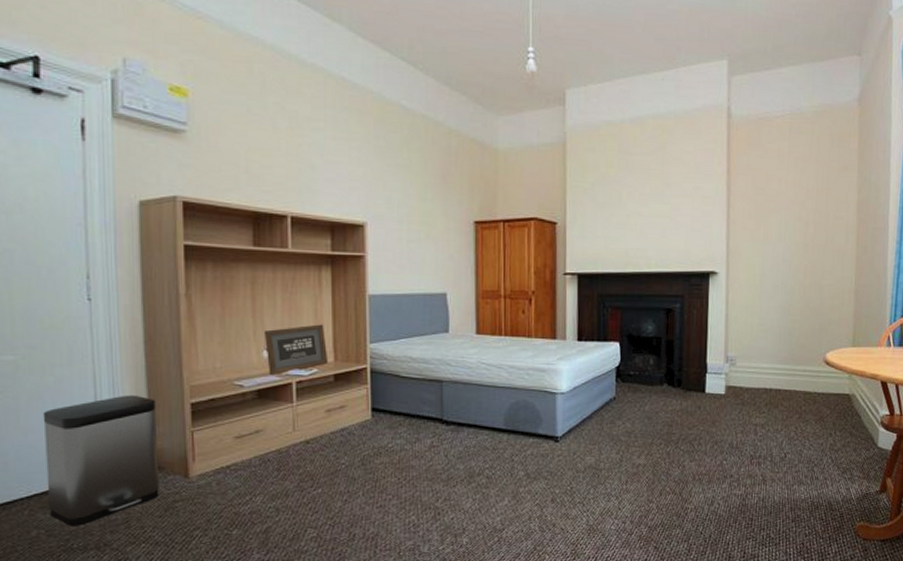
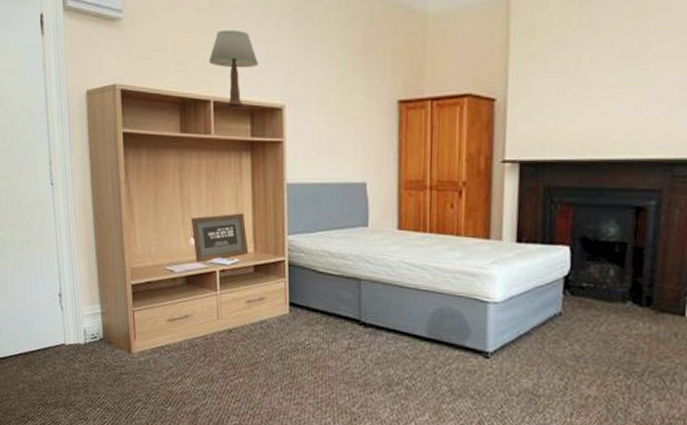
pedal bin: present [43,395,159,526] -> none [23,272,109,385]
table lamp: none [286,150,339,223] -> present [209,29,258,107]

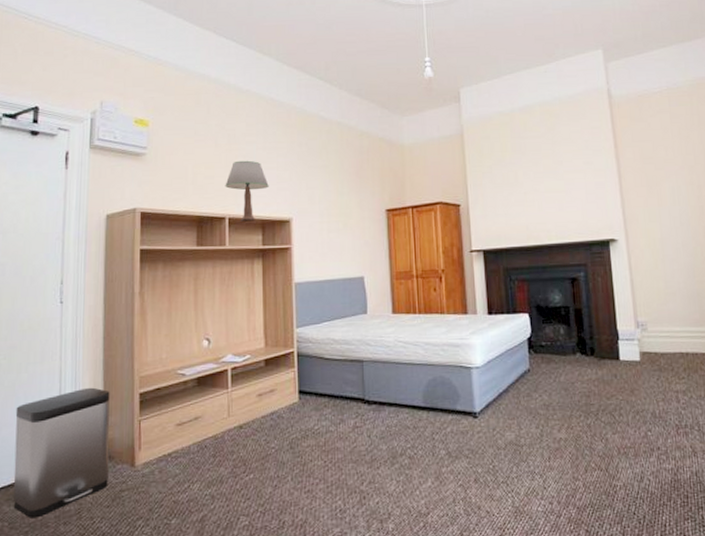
pedal bin: none [23,272,109,385] -> present [13,387,110,518]
picture frame: present [190,213,249,262] -> none [204,312,260,362]

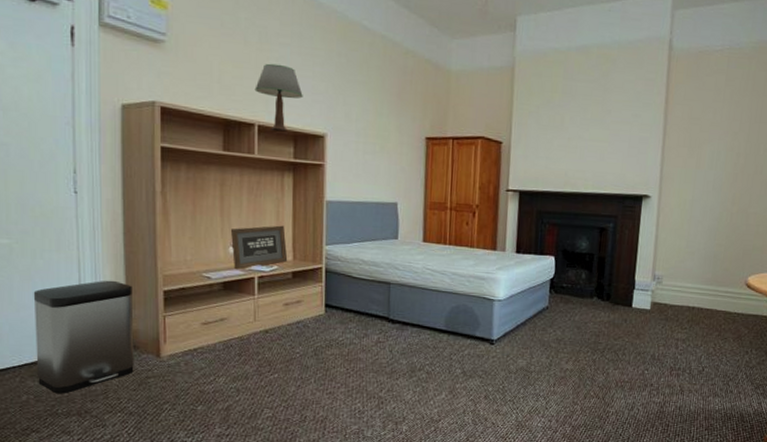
picture frame: none [204,312,260,362] -> present [230,225,288,269]

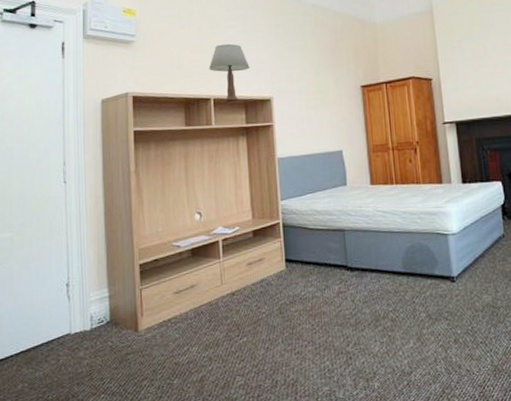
pedal bin: present [33,280,134,394] -> none [29,259,115,380]
picture frame: present [230,225,288,269] -> none [195,187,248,235]

